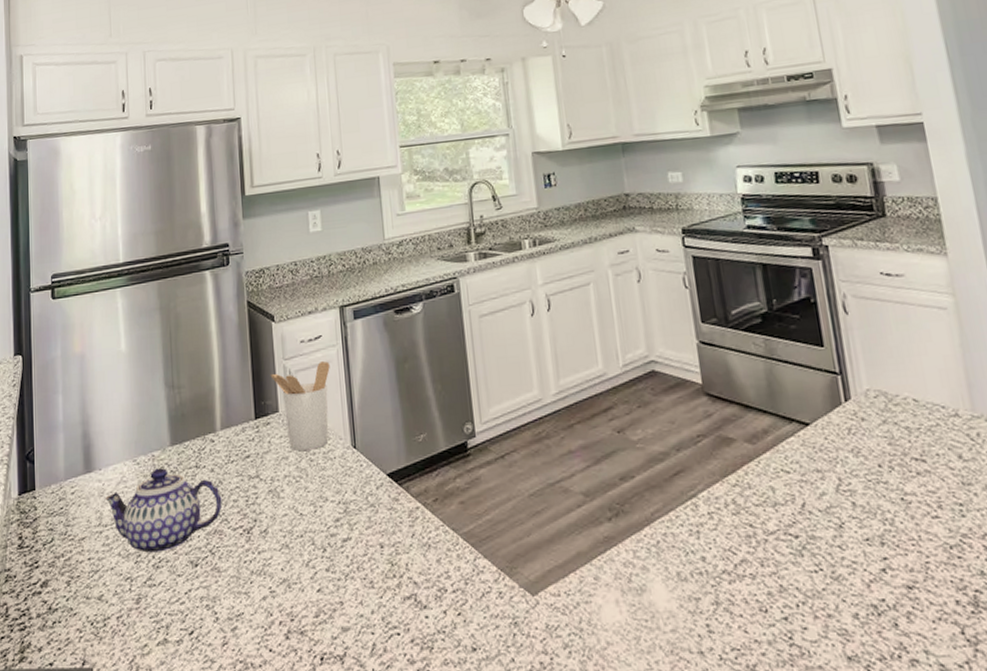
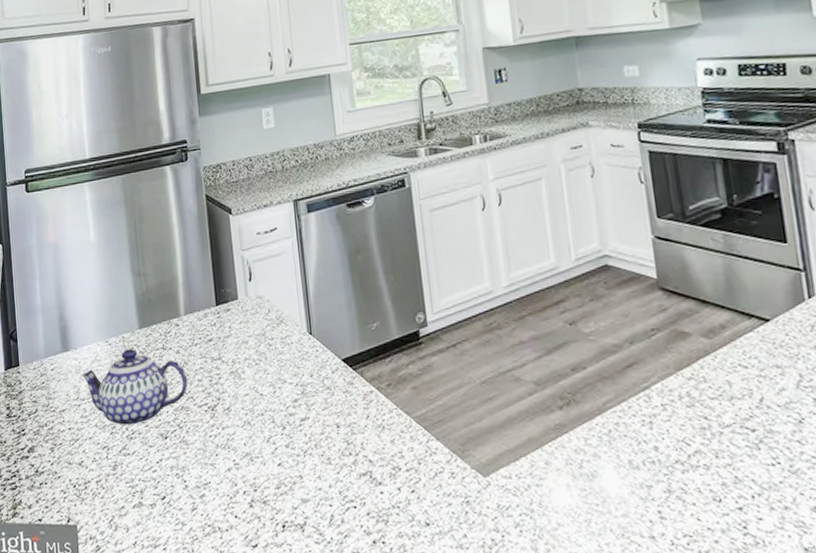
utensil holder: present [270,361,330,451] -> none [229,252,286,336]

